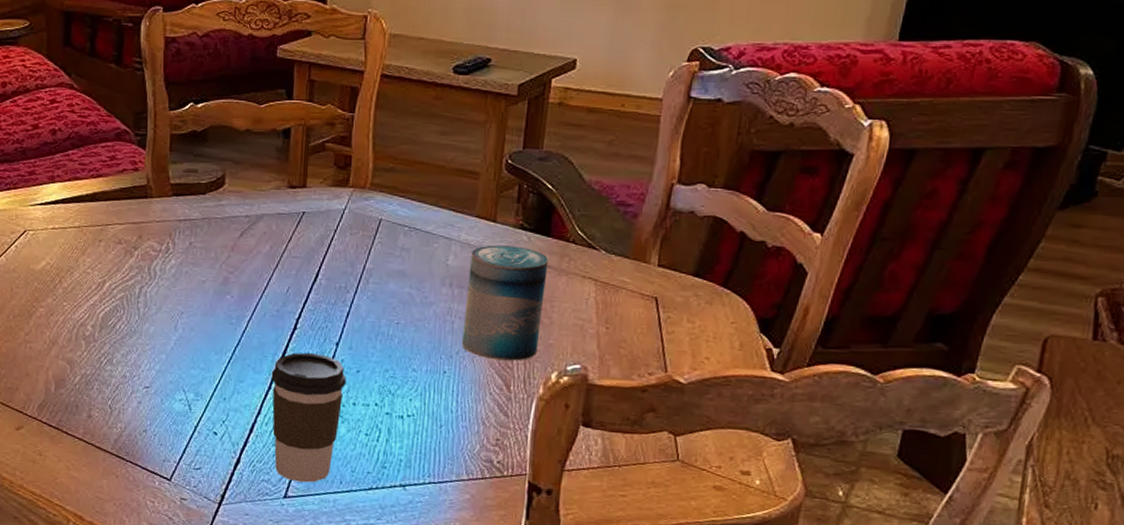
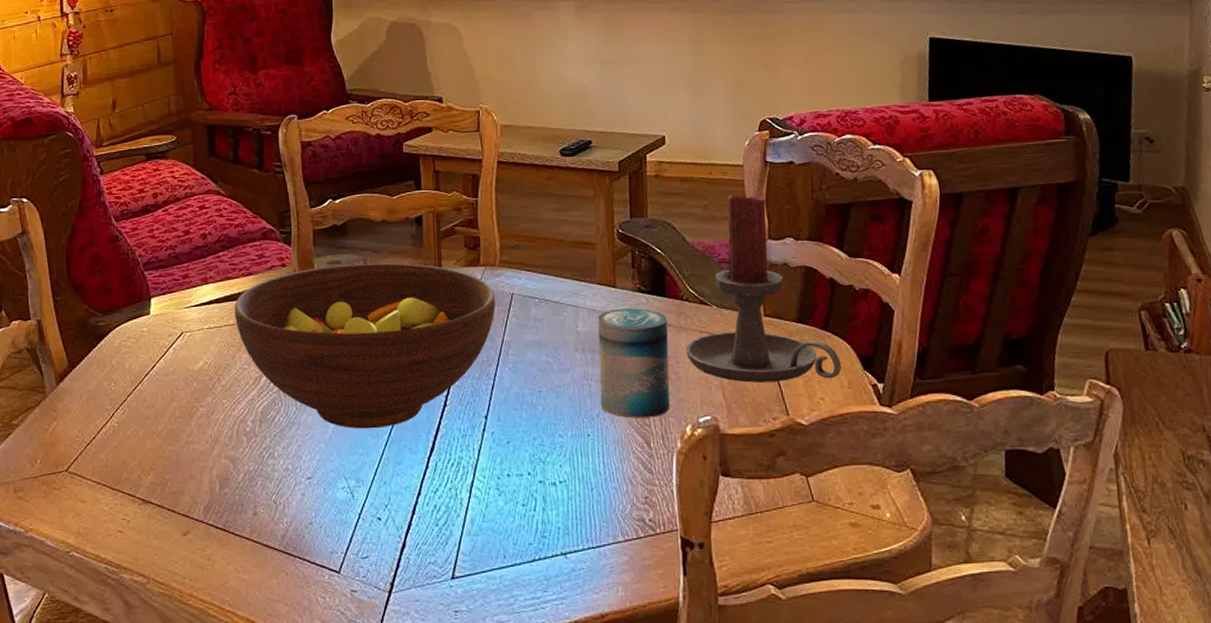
fruit bowl: none [81,173,362,345] -> present [235,262,496,429]
coffee cup: present [271,352,346,483] -> none [427,428,499,561]
candle holder: none [563,131,736,339] -> present [685,194,842,383]

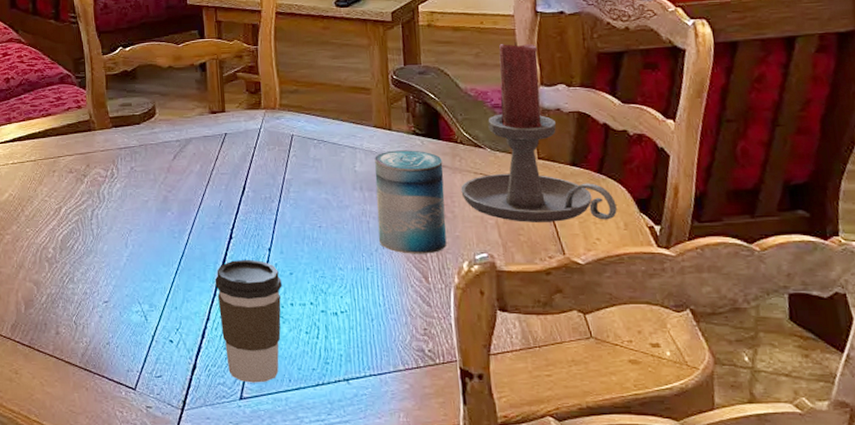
fruit bowl: present [235,262,496,429] -> none [36,105,277,258]
coffee cup: none [427,428,499,561] -> present [215,259,282,383]

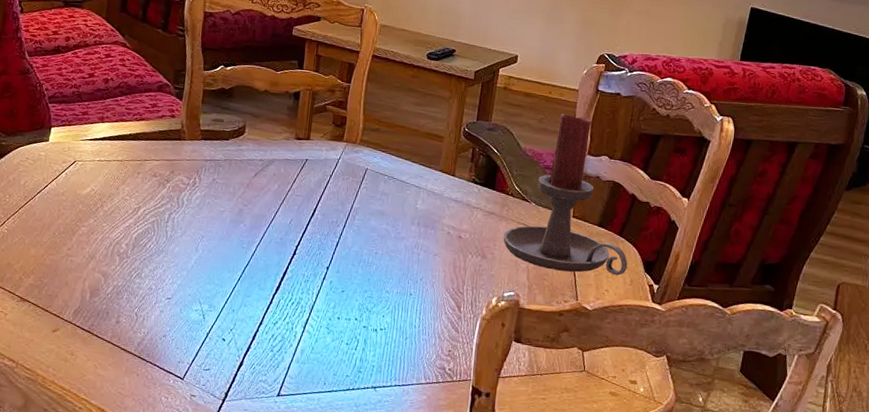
coffee cup: present [215,259,282,383] -> none [271,274,334,384]
beverage can: present [374,150,447,254] -> none [424,194,493,288]

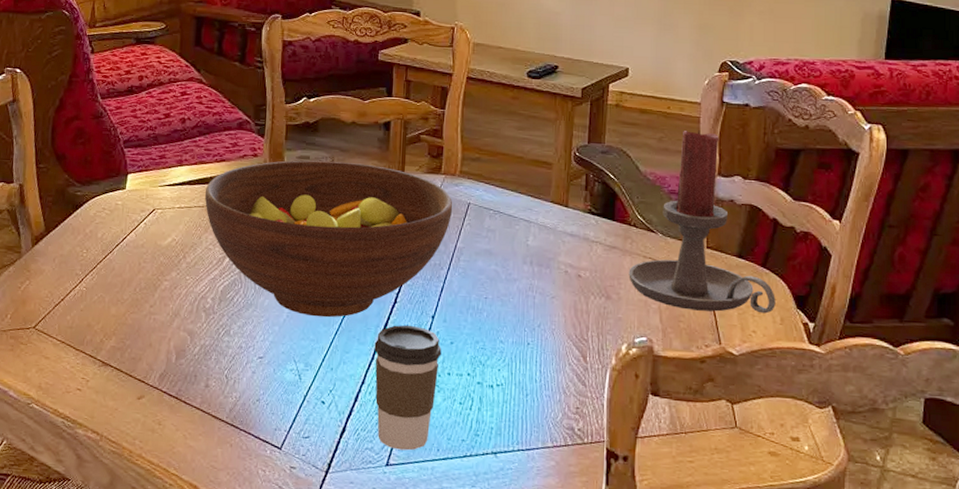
fruit bowl: none [123,122,352,265] -> present [205,160,453,318]
coffee cup: none [271,274,334,384] -> present [374,325,442,451]

